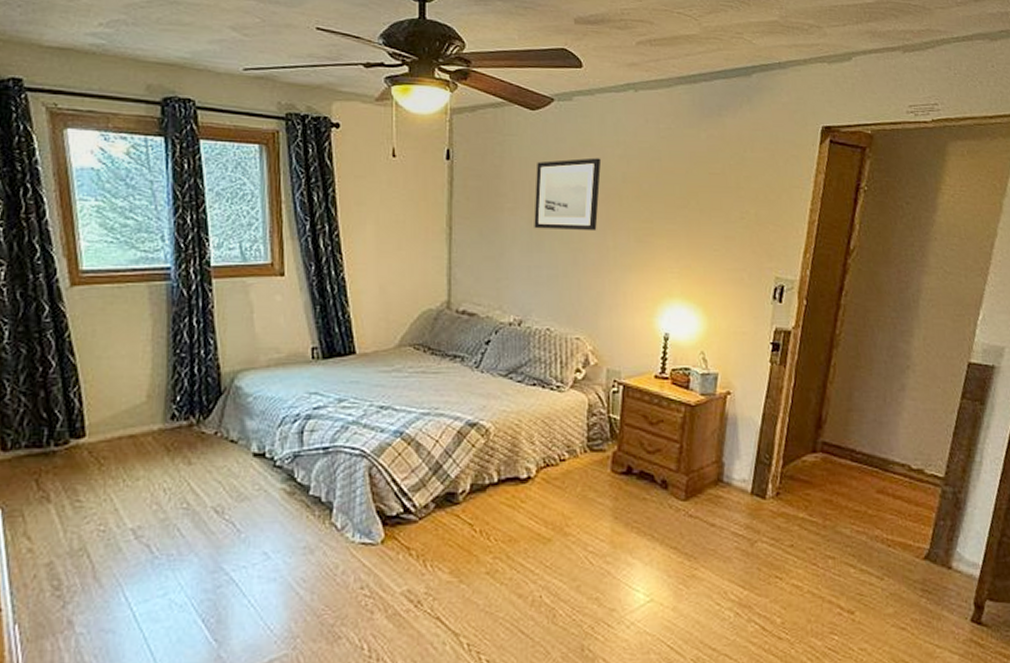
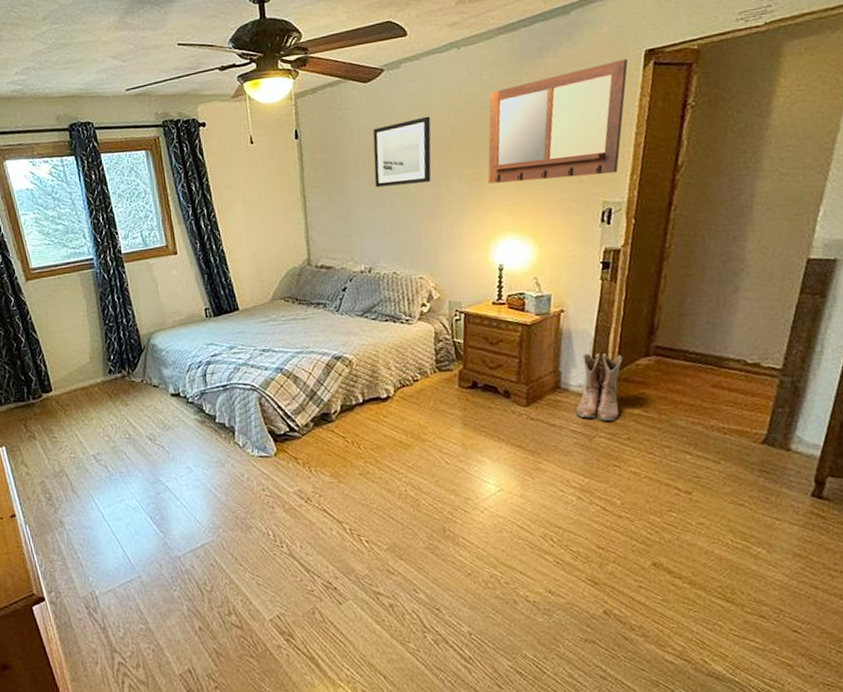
writing board: none [658,131,805,249] -> present [488,58,628,184]
boots: none [738,443,790,525] -> present [576,352,623,422]

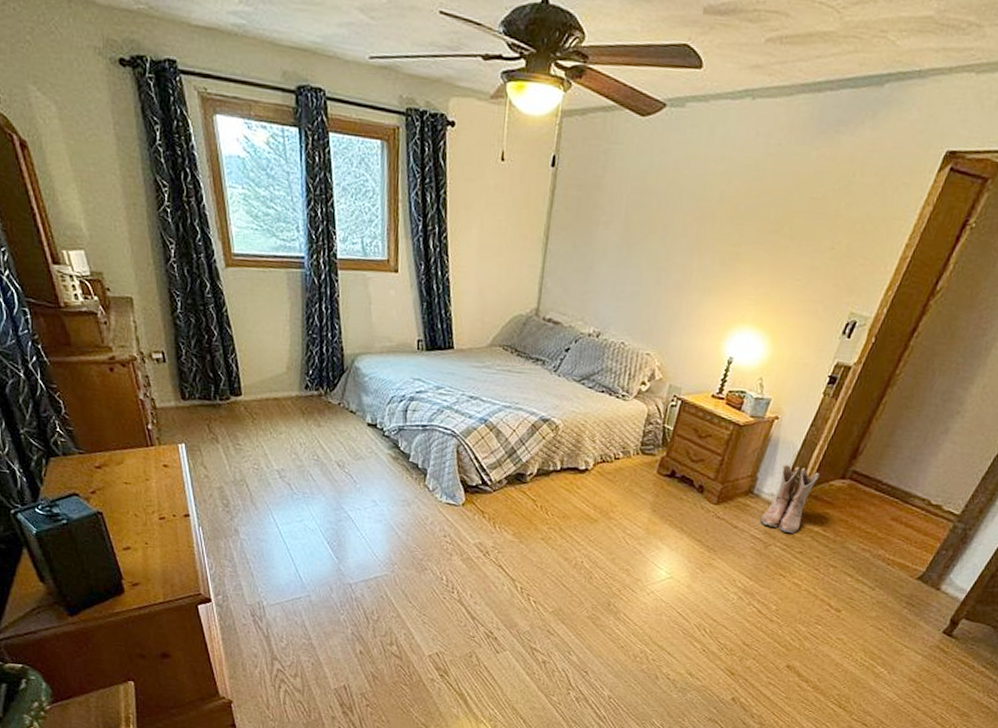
wall art: present [373,116,431,188] -> none [625,173,703,252]
writing board: present [488,58,628,184] -> none [743,155,925,284]

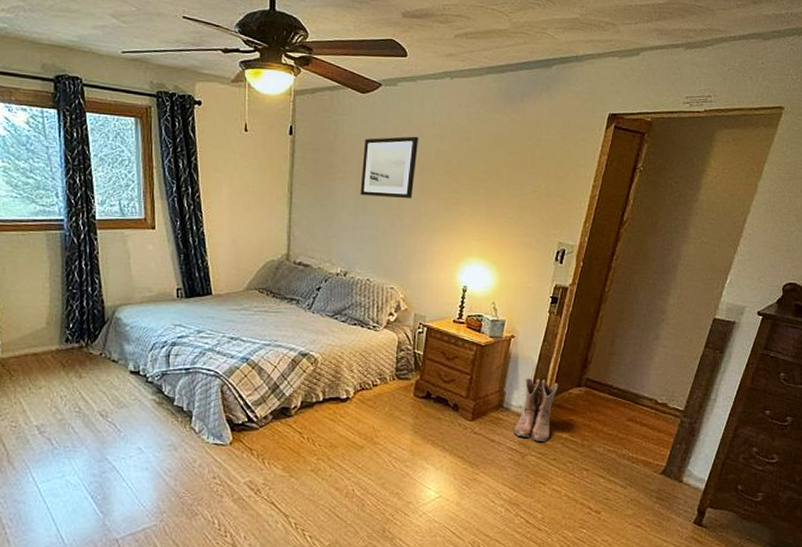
wall art: none [625,173,703,252] -> present [360,136,419,199]

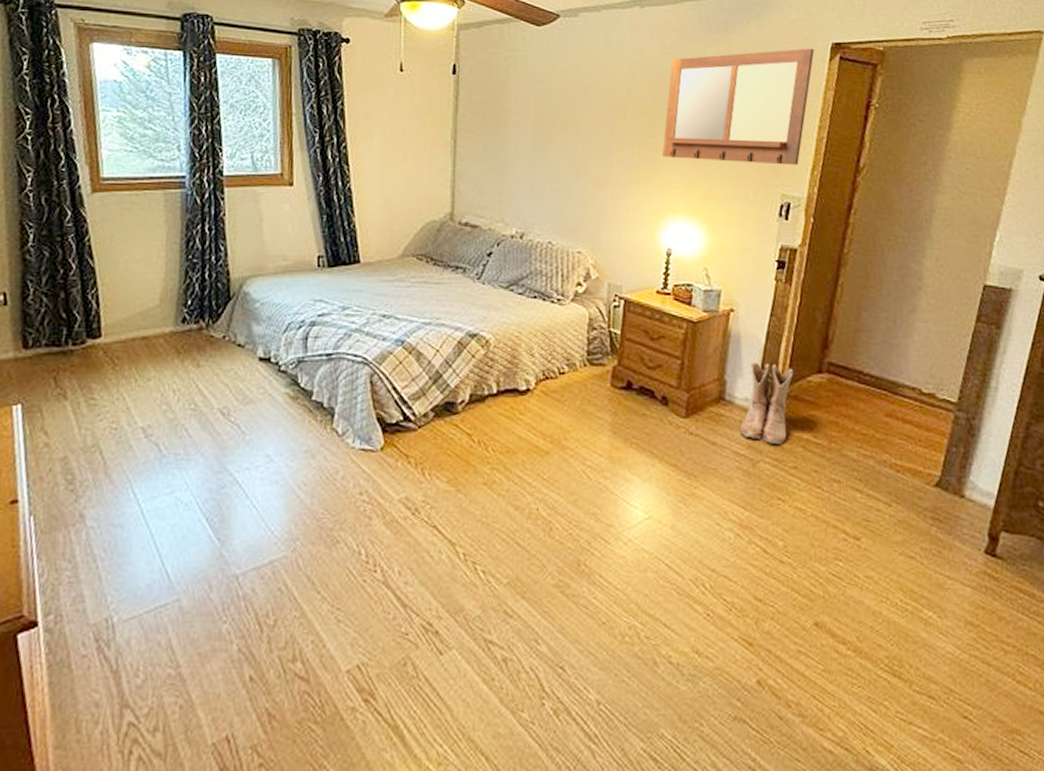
wall art: present [360,136,419,199] -> none [538,73,606,146]
writing board: none [463,117,594,219] -> present [662,48,814,166]

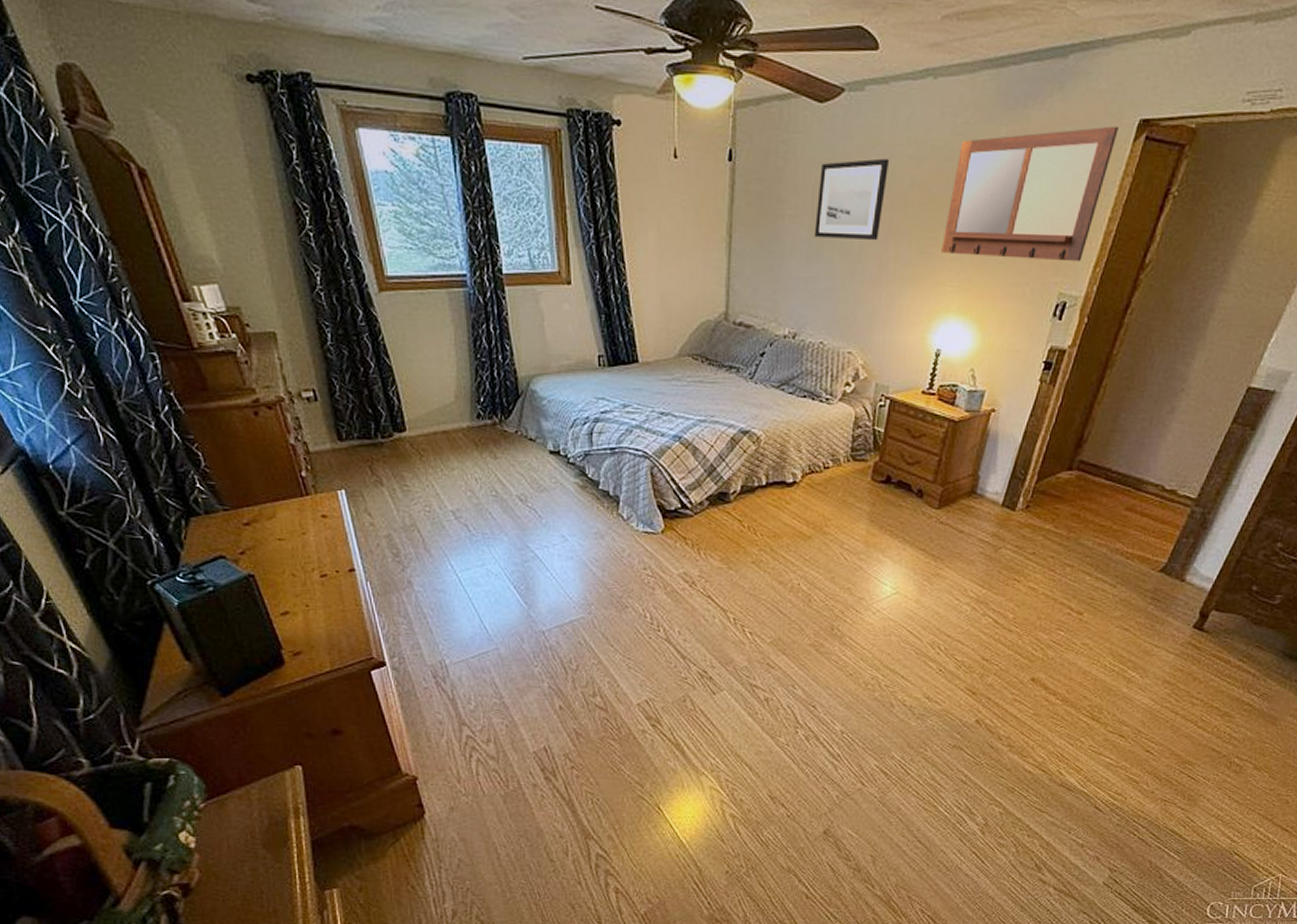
wall art: none [538,73,606,146] -> present [814,158,890,241]
boots: present [740,361,794,446] -> none [987,458,1045,534]

